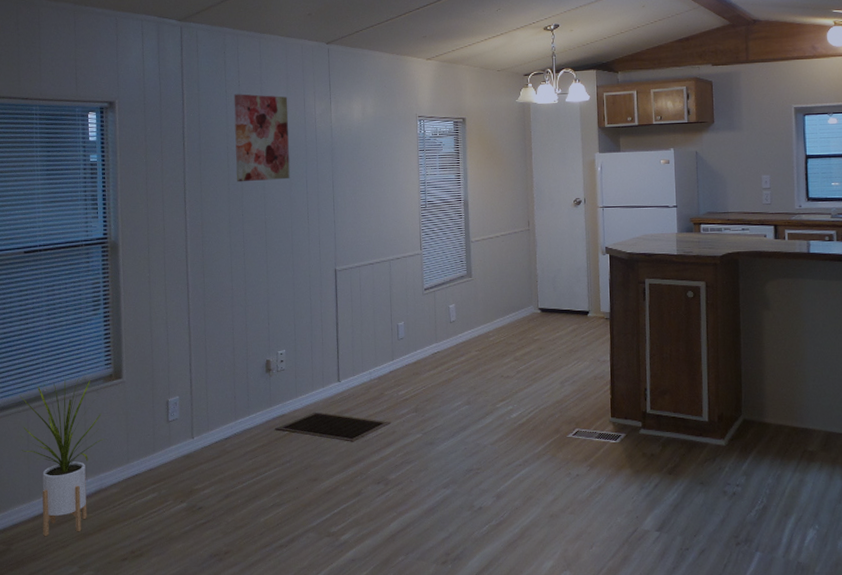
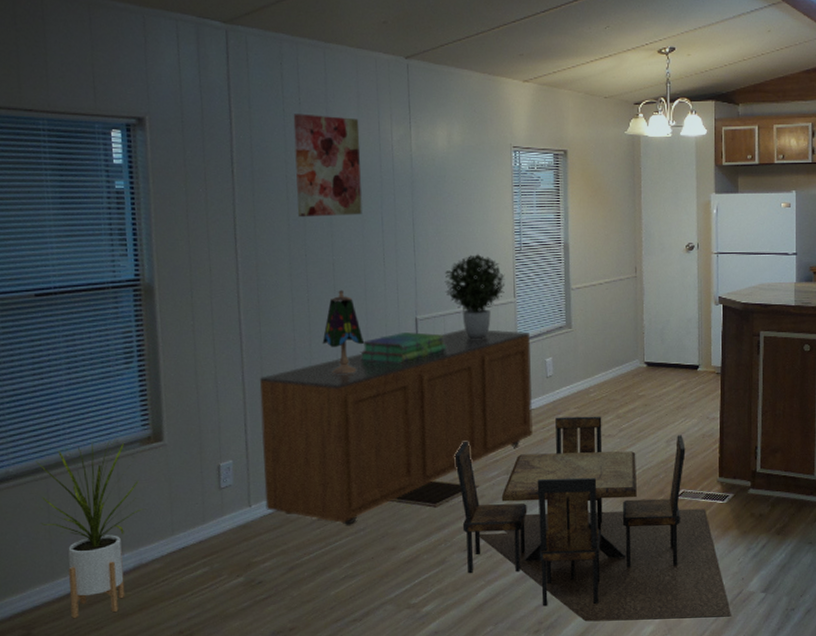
sideboard: none [202,278,438,457] -> present [259,329,533,525]
table lamp: none [255,244,290,319] -> present [322,290,364,374]
stack of books: none [287,282,361,310] -> present [360,332,446,364]
potted plant: none [359,211,413,288] -> present [444,253,506,339]
dining set: none [369,358,627,555] -> present [454,416,731,622]

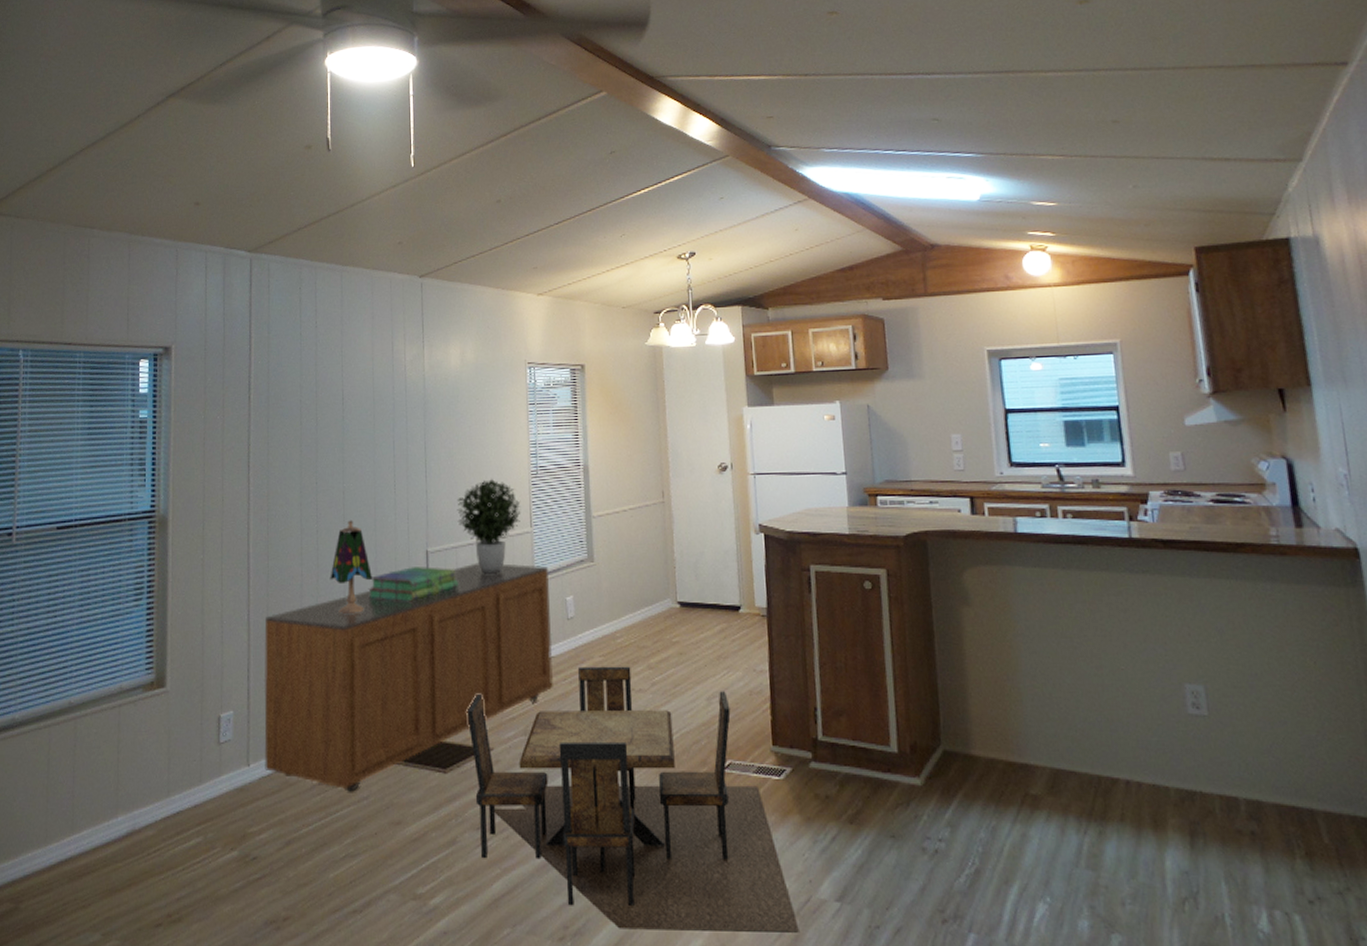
house plant: present [35,437,146,619] -> none [39,682,144,893]
wall art: present [293,114,362,218] -> none [309,337,374,443]

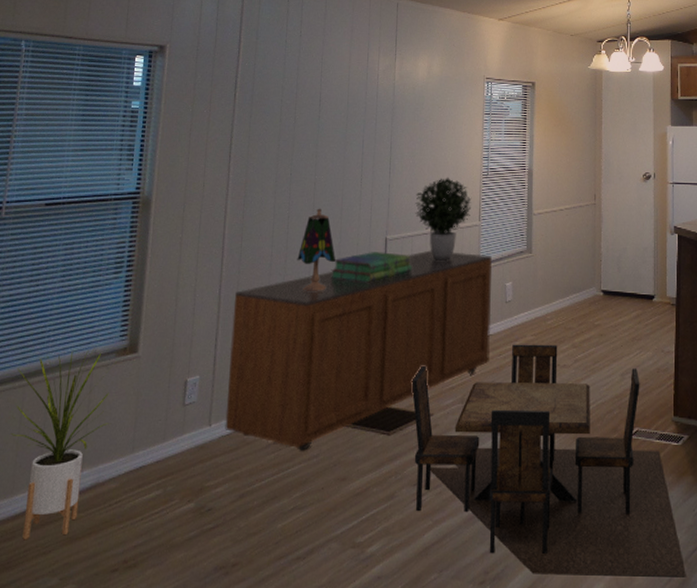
house plant: none [39,682,144,893] -> present [10,347,117,540]

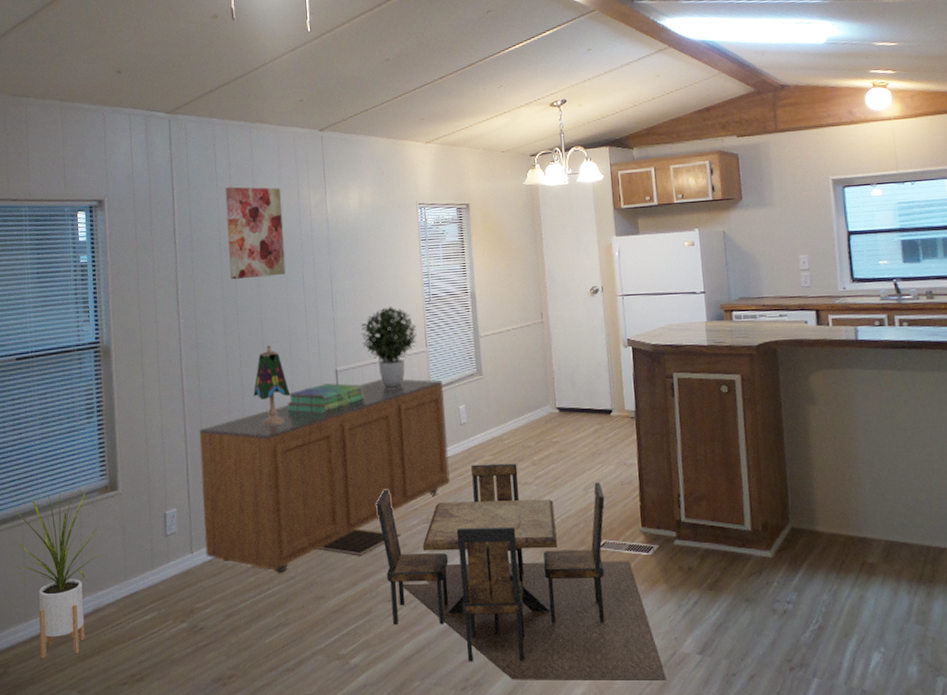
wall art: none [287,45,351,139] -> present [225,186,286,280]

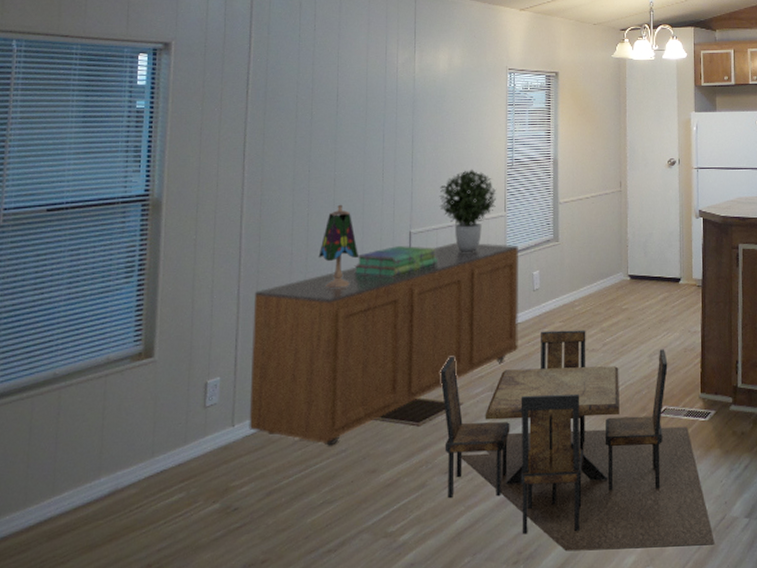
house plant: present [13,487,104,659] -> none [20,353,131,551]
wall art: present [225,186,286,280] -> none [304,39,368,135]

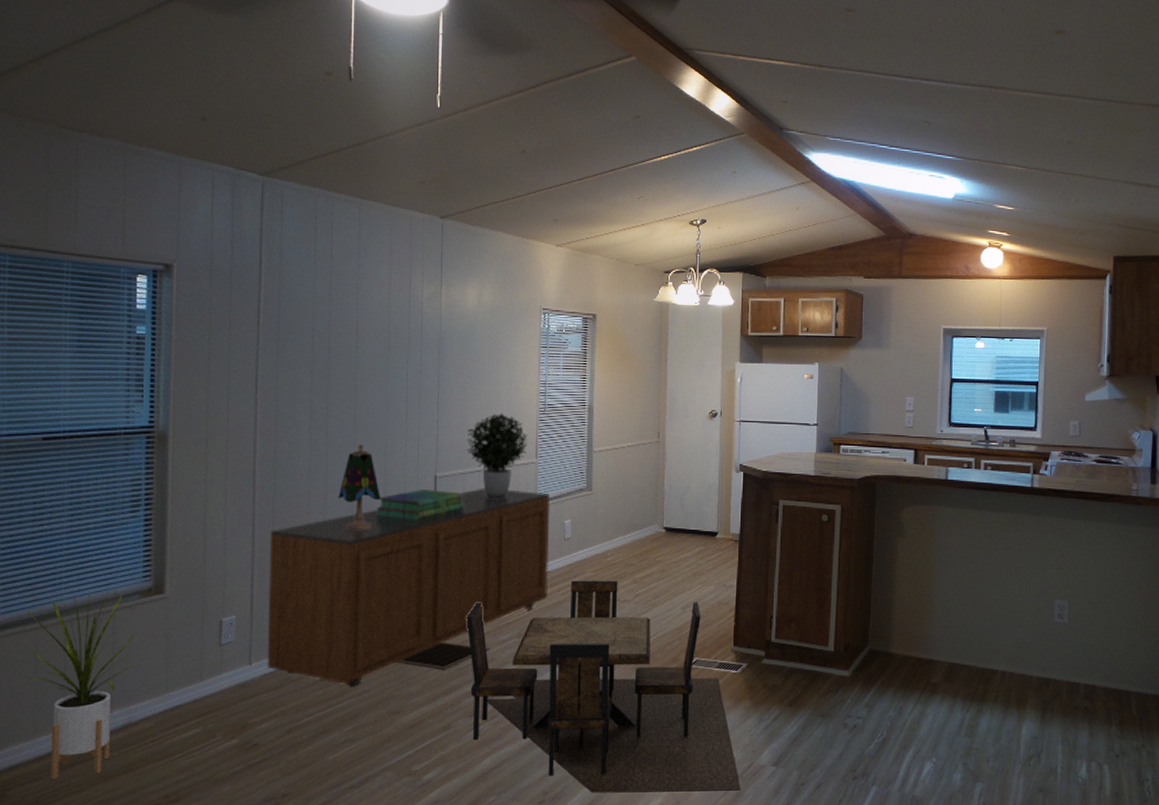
house plant: none [20,353,131,551] -> present [26,588,141,780]

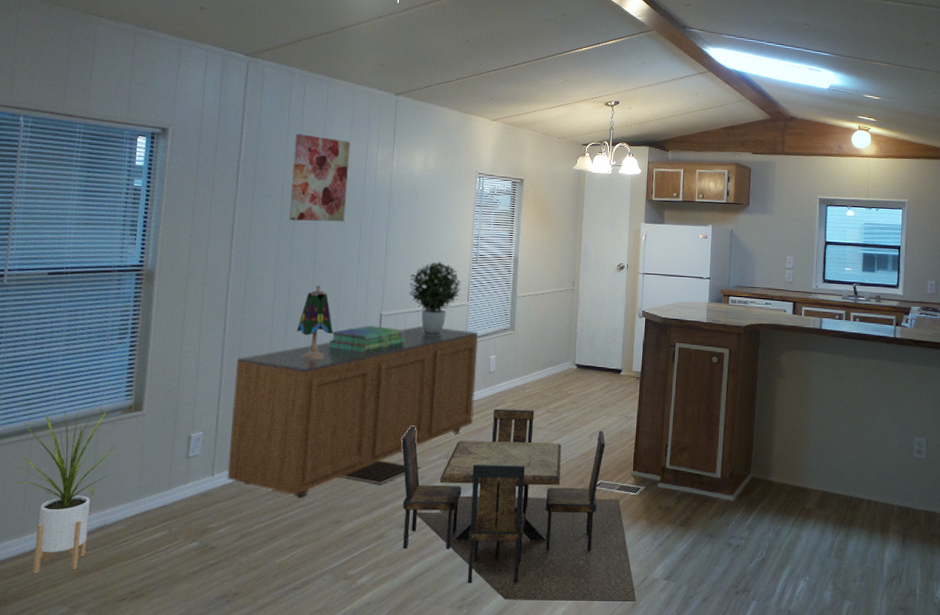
wall art: none [321,267,390,370] -> present [288,134,351,222]

